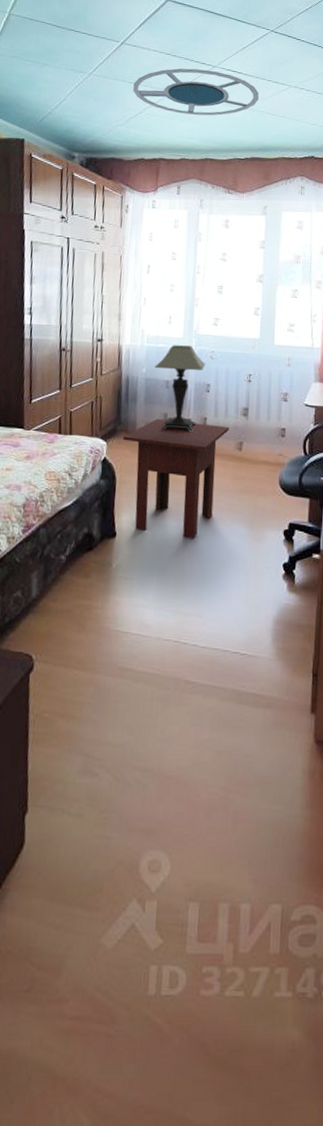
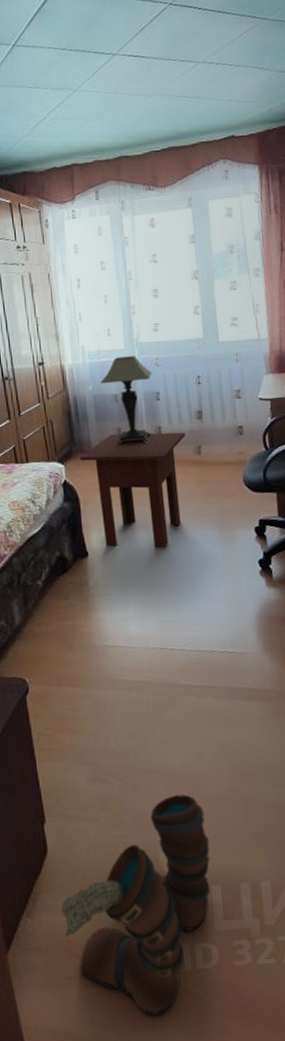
boots: none [27,798,194,1044] -> present [61,794,211,1016]
ceiling lamp: present [133,68,260,116] -> none [32,59,168,113]

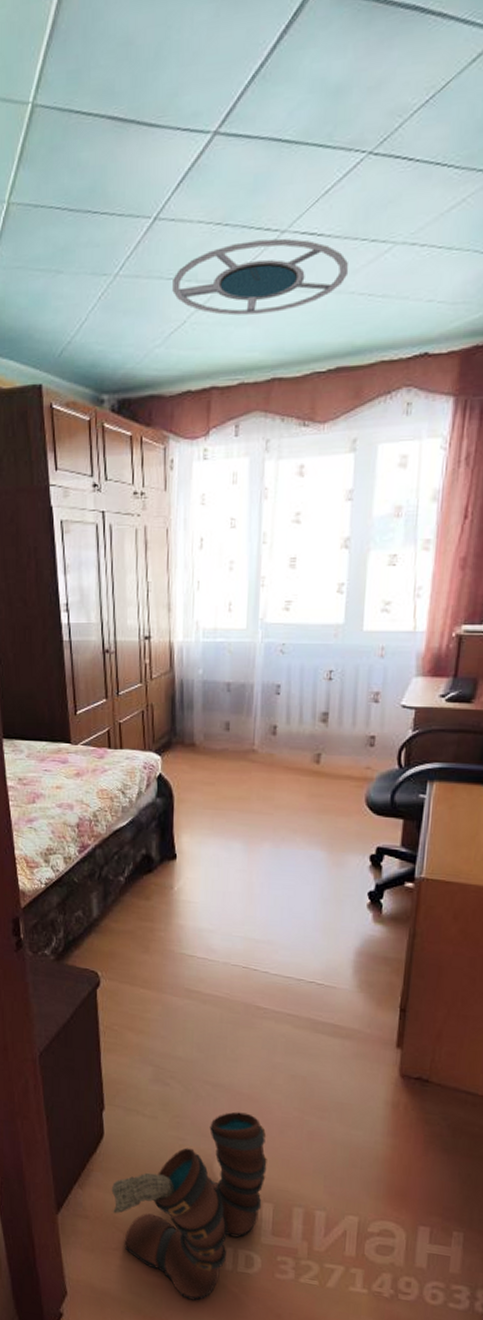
ceiling lamp: none [32,59,168,113] -> present [172,238,349,316]
side table: present [79,432,186,548] -> none [179,728,305,862]
table lamp: present [100,356,152,446] -> none [213,638,276,744]

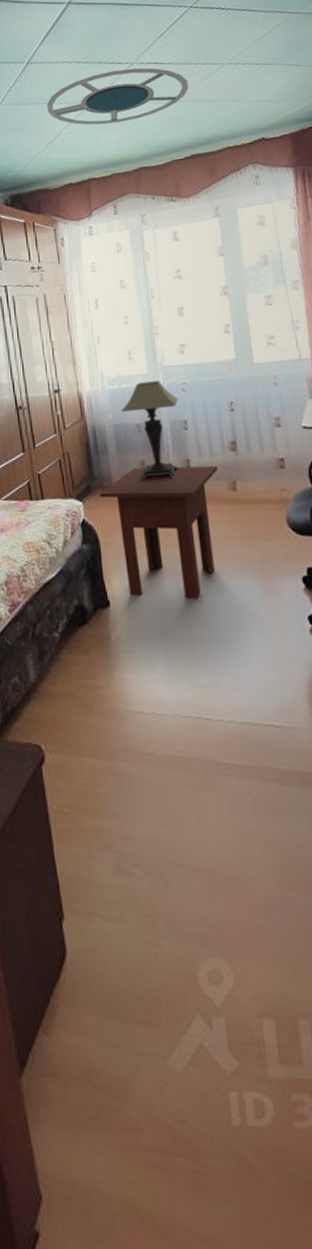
boots: present [111,1111,267,1301] -> none [82,898,262,1181]
side table: none [179,728,305,862] -> present [99,465,219,599]
table lamp: none [213,638,276,744] -> present [121,381,179,482]

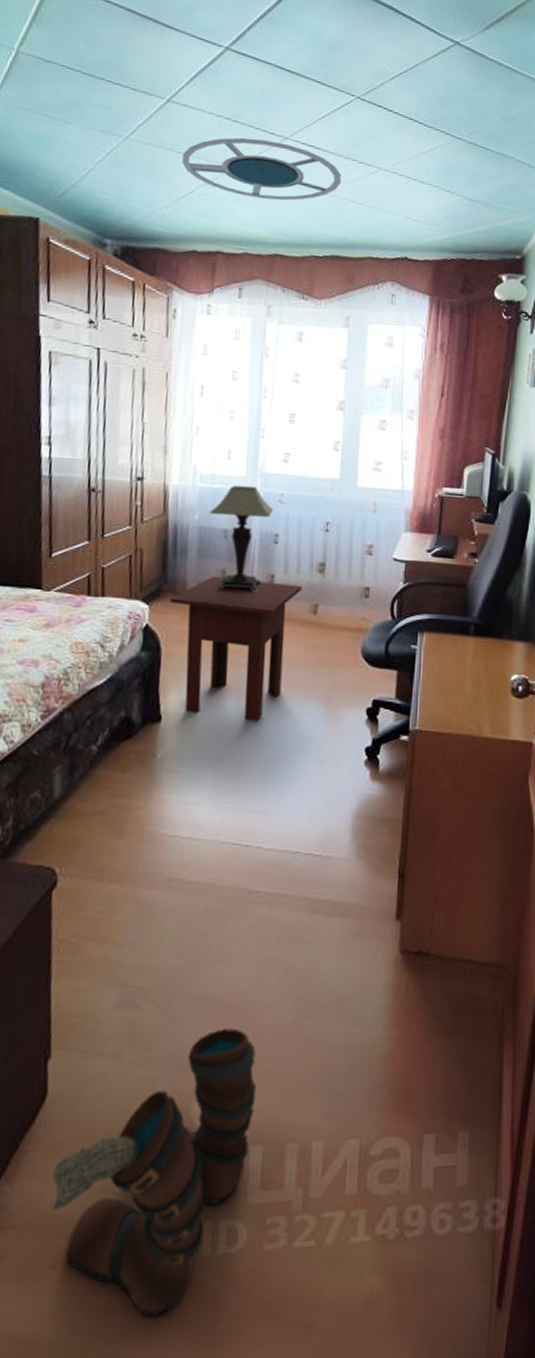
boots: none [82,898,262,1181] -> present [52,1028,257,1317]

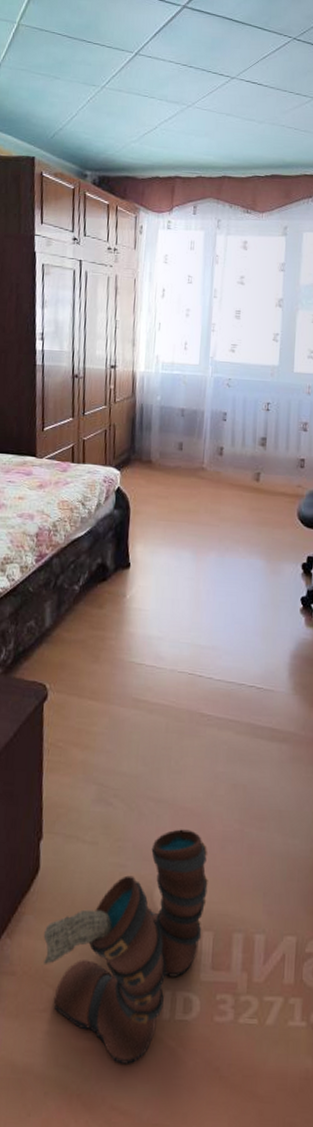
side table: present [169,576,303,721] -> none [136,447,247,570]
ceiling lamp: present [182,137,342,201] -> none [147,80,281,131]
table lamp: present [210,485,274,594] -> none [169,372,223,463]

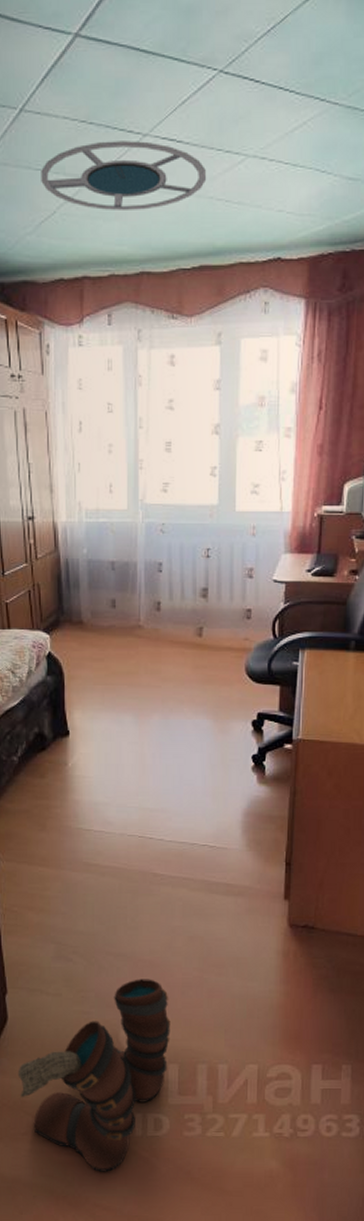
ceiling lamp: none [147,80,281,131] -> present [41,141,207,210]

